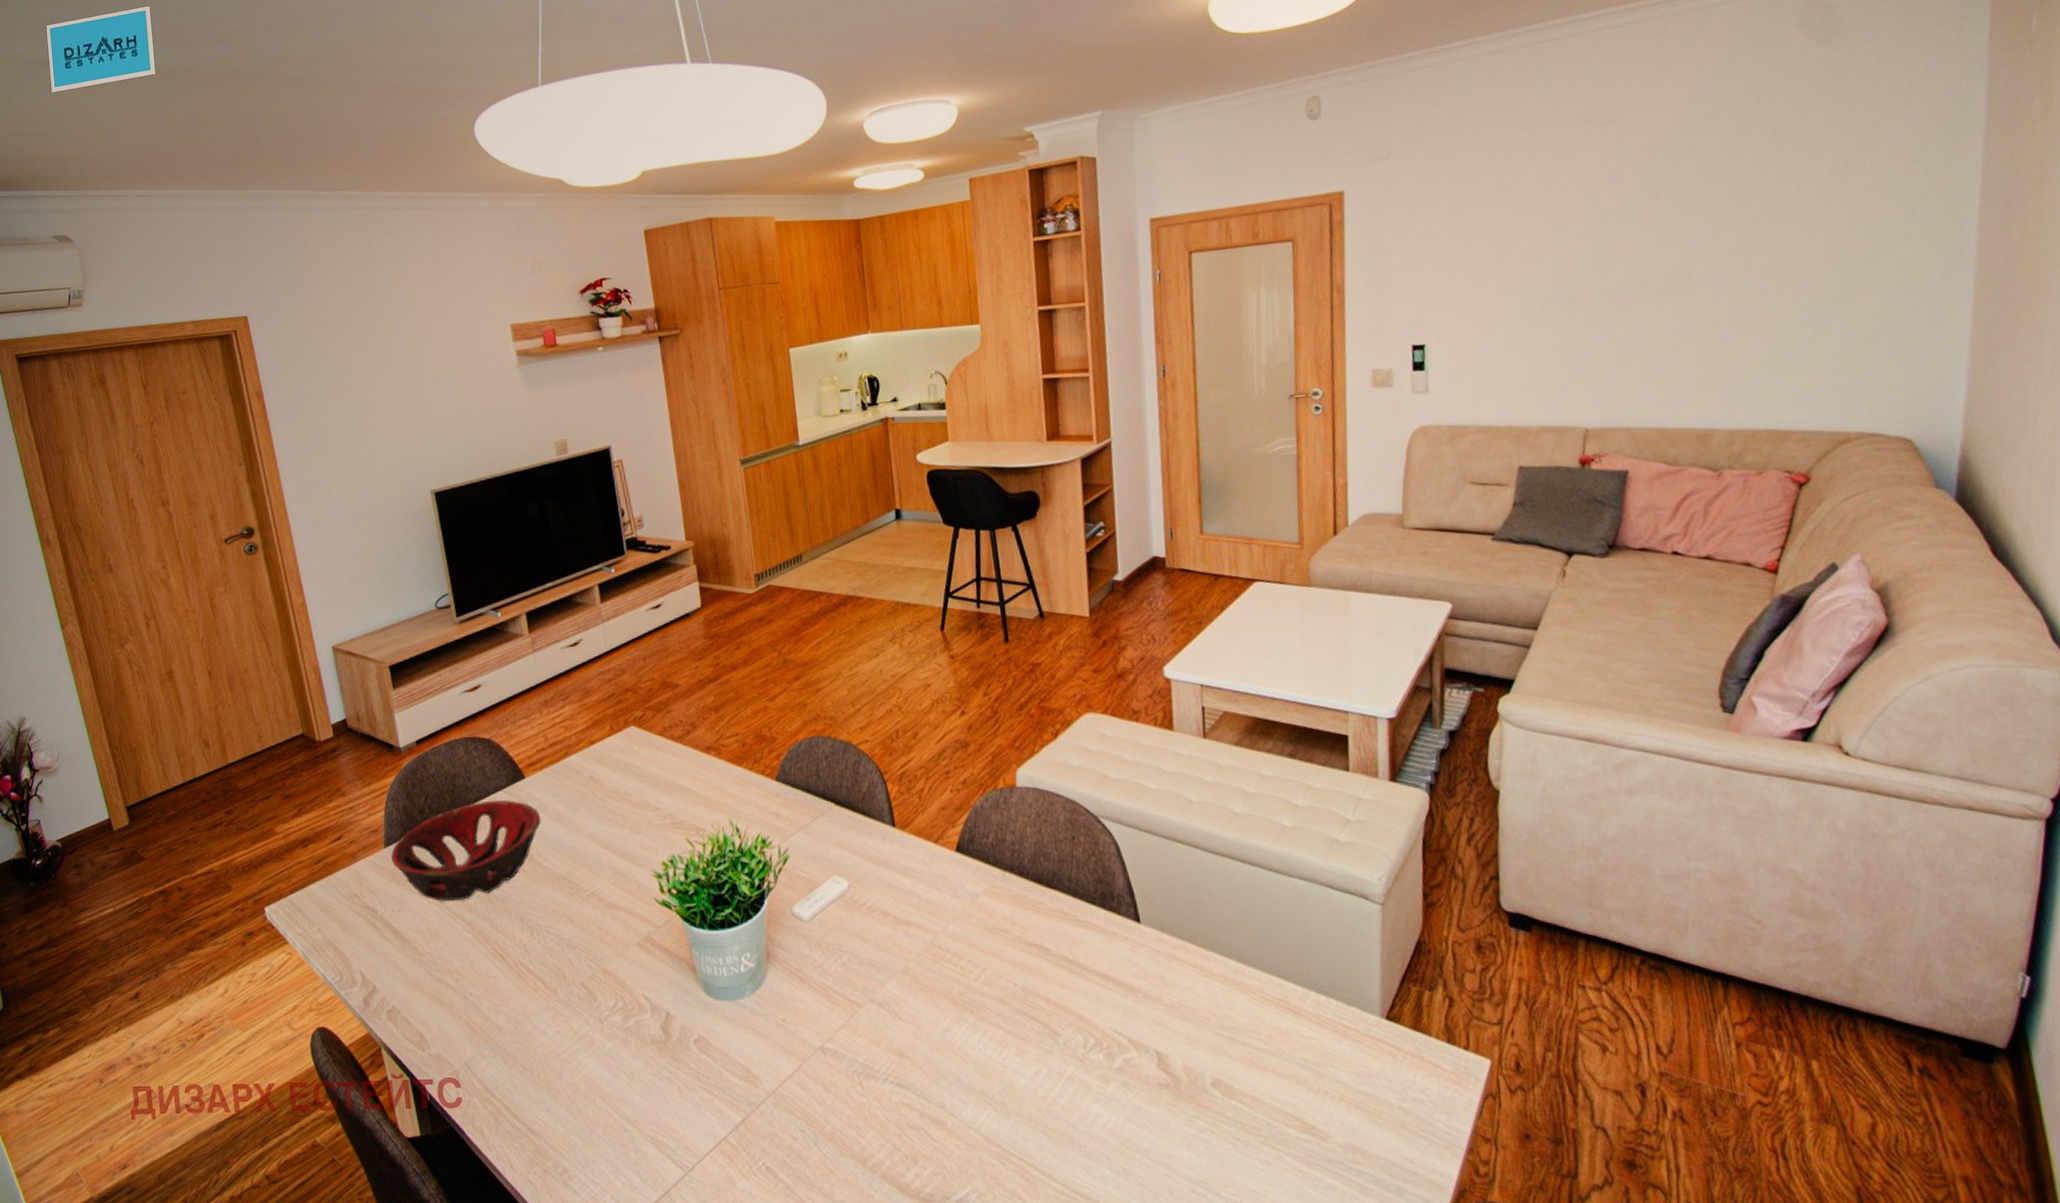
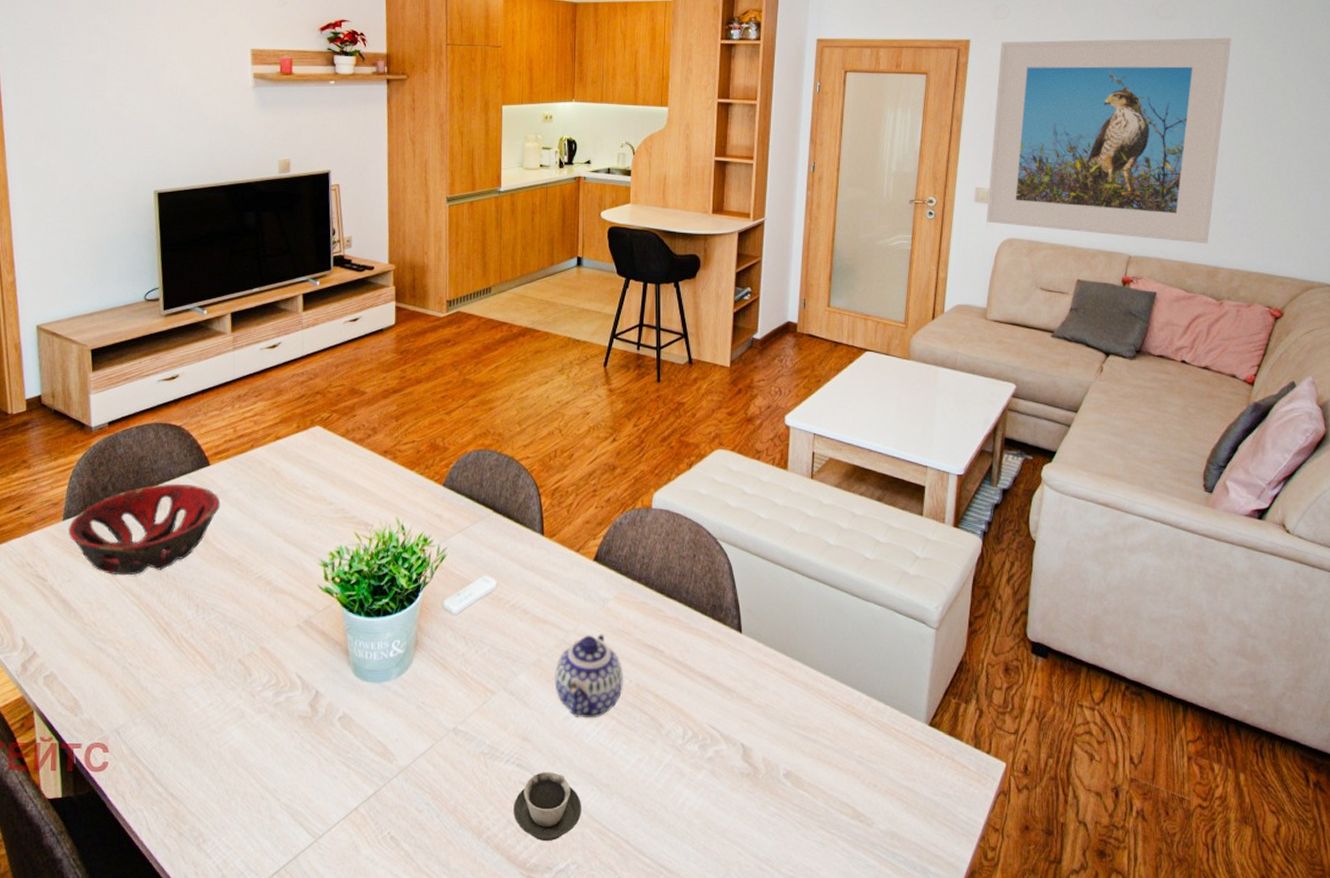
cup: none [898,1091,976,1169] -> present [513,772,581,842]
teapot: none [926,933,1007,1029] -> present [555,634,624,719]
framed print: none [1384,136,1699,411] -> present [987,37,1231,244]

